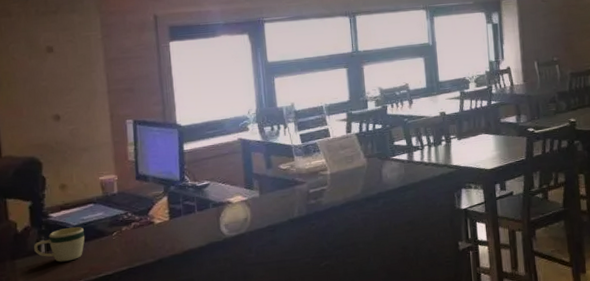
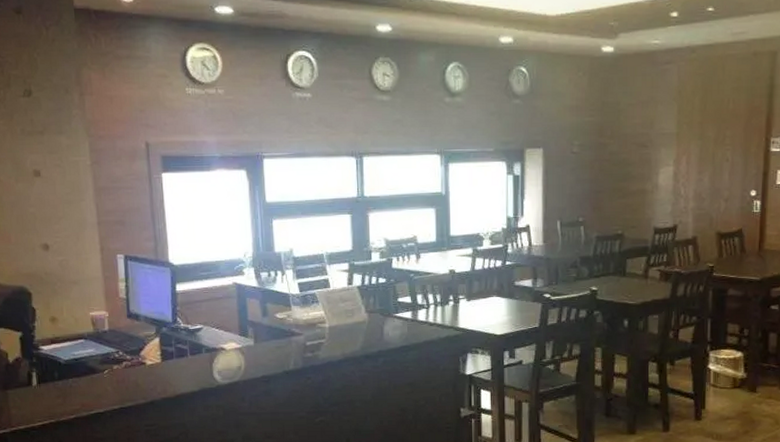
mug: present [33,226,85,262] -> none [25,361,76,396]

